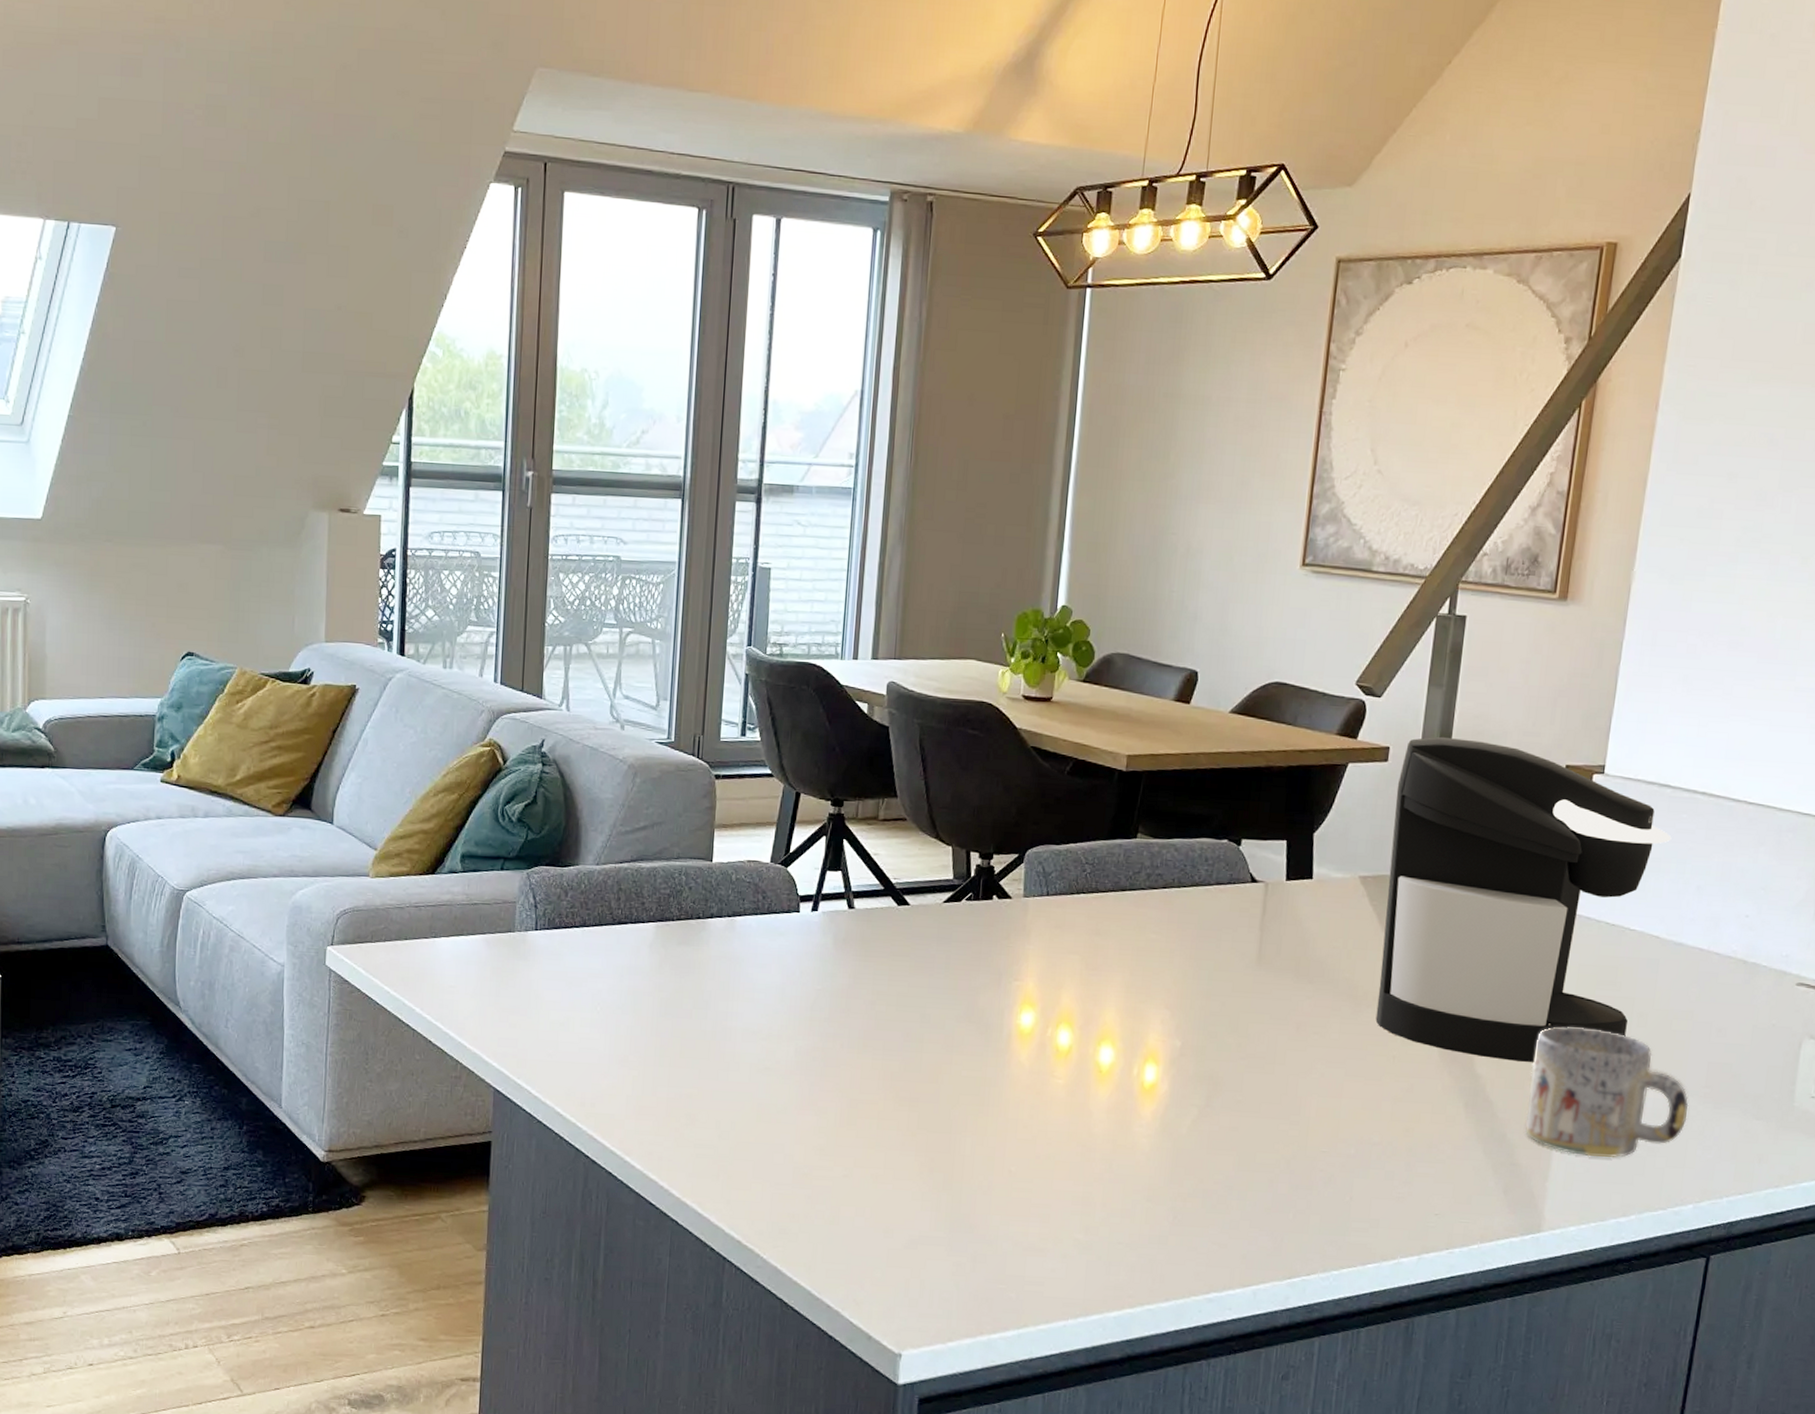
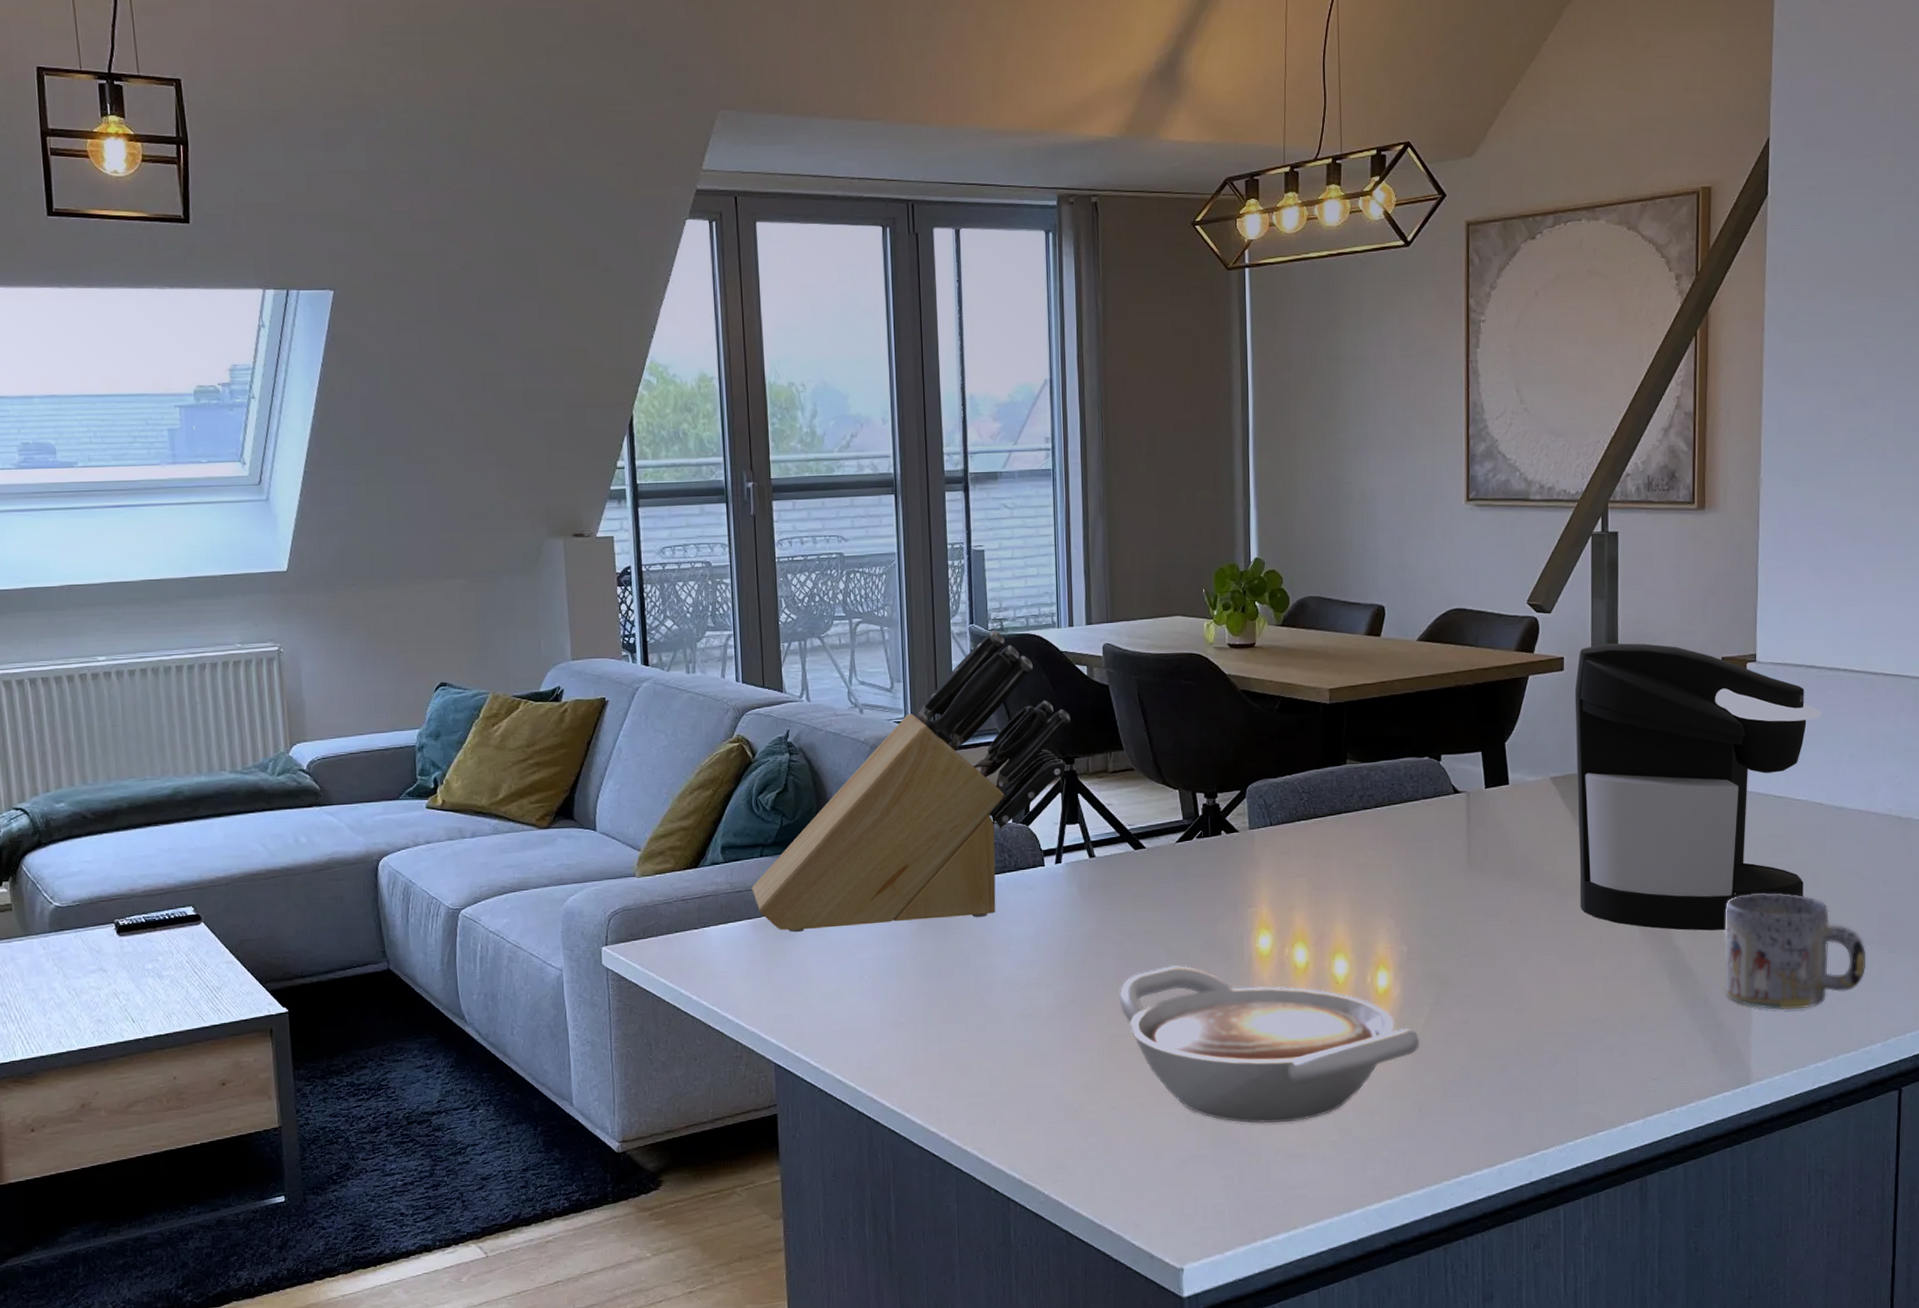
knife block: none [488,656,844,960] -> present [752,631,1071,933]
bowl: none [864,1033,1184,1214] -> present [1119,965,1420,1124]

